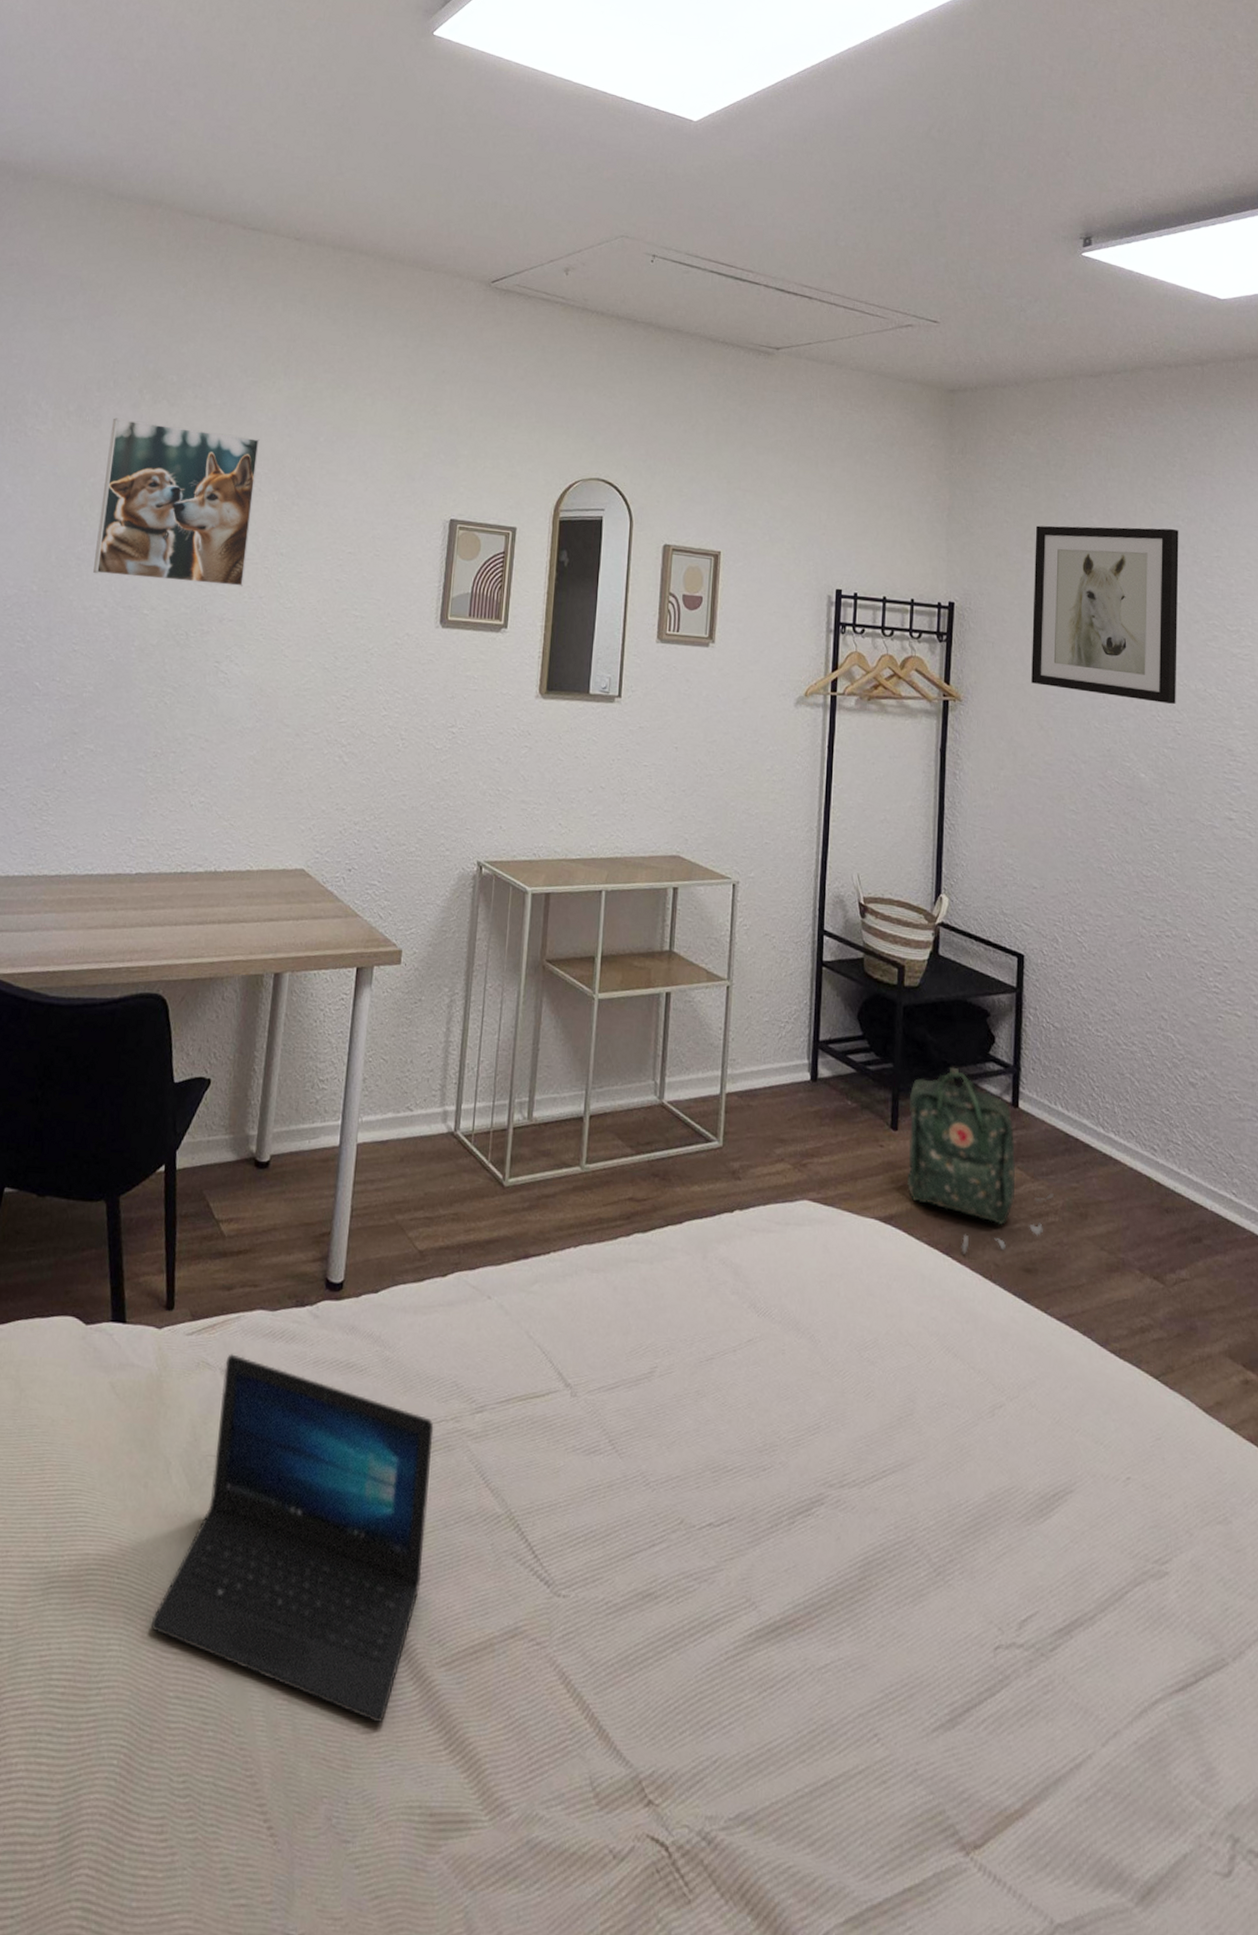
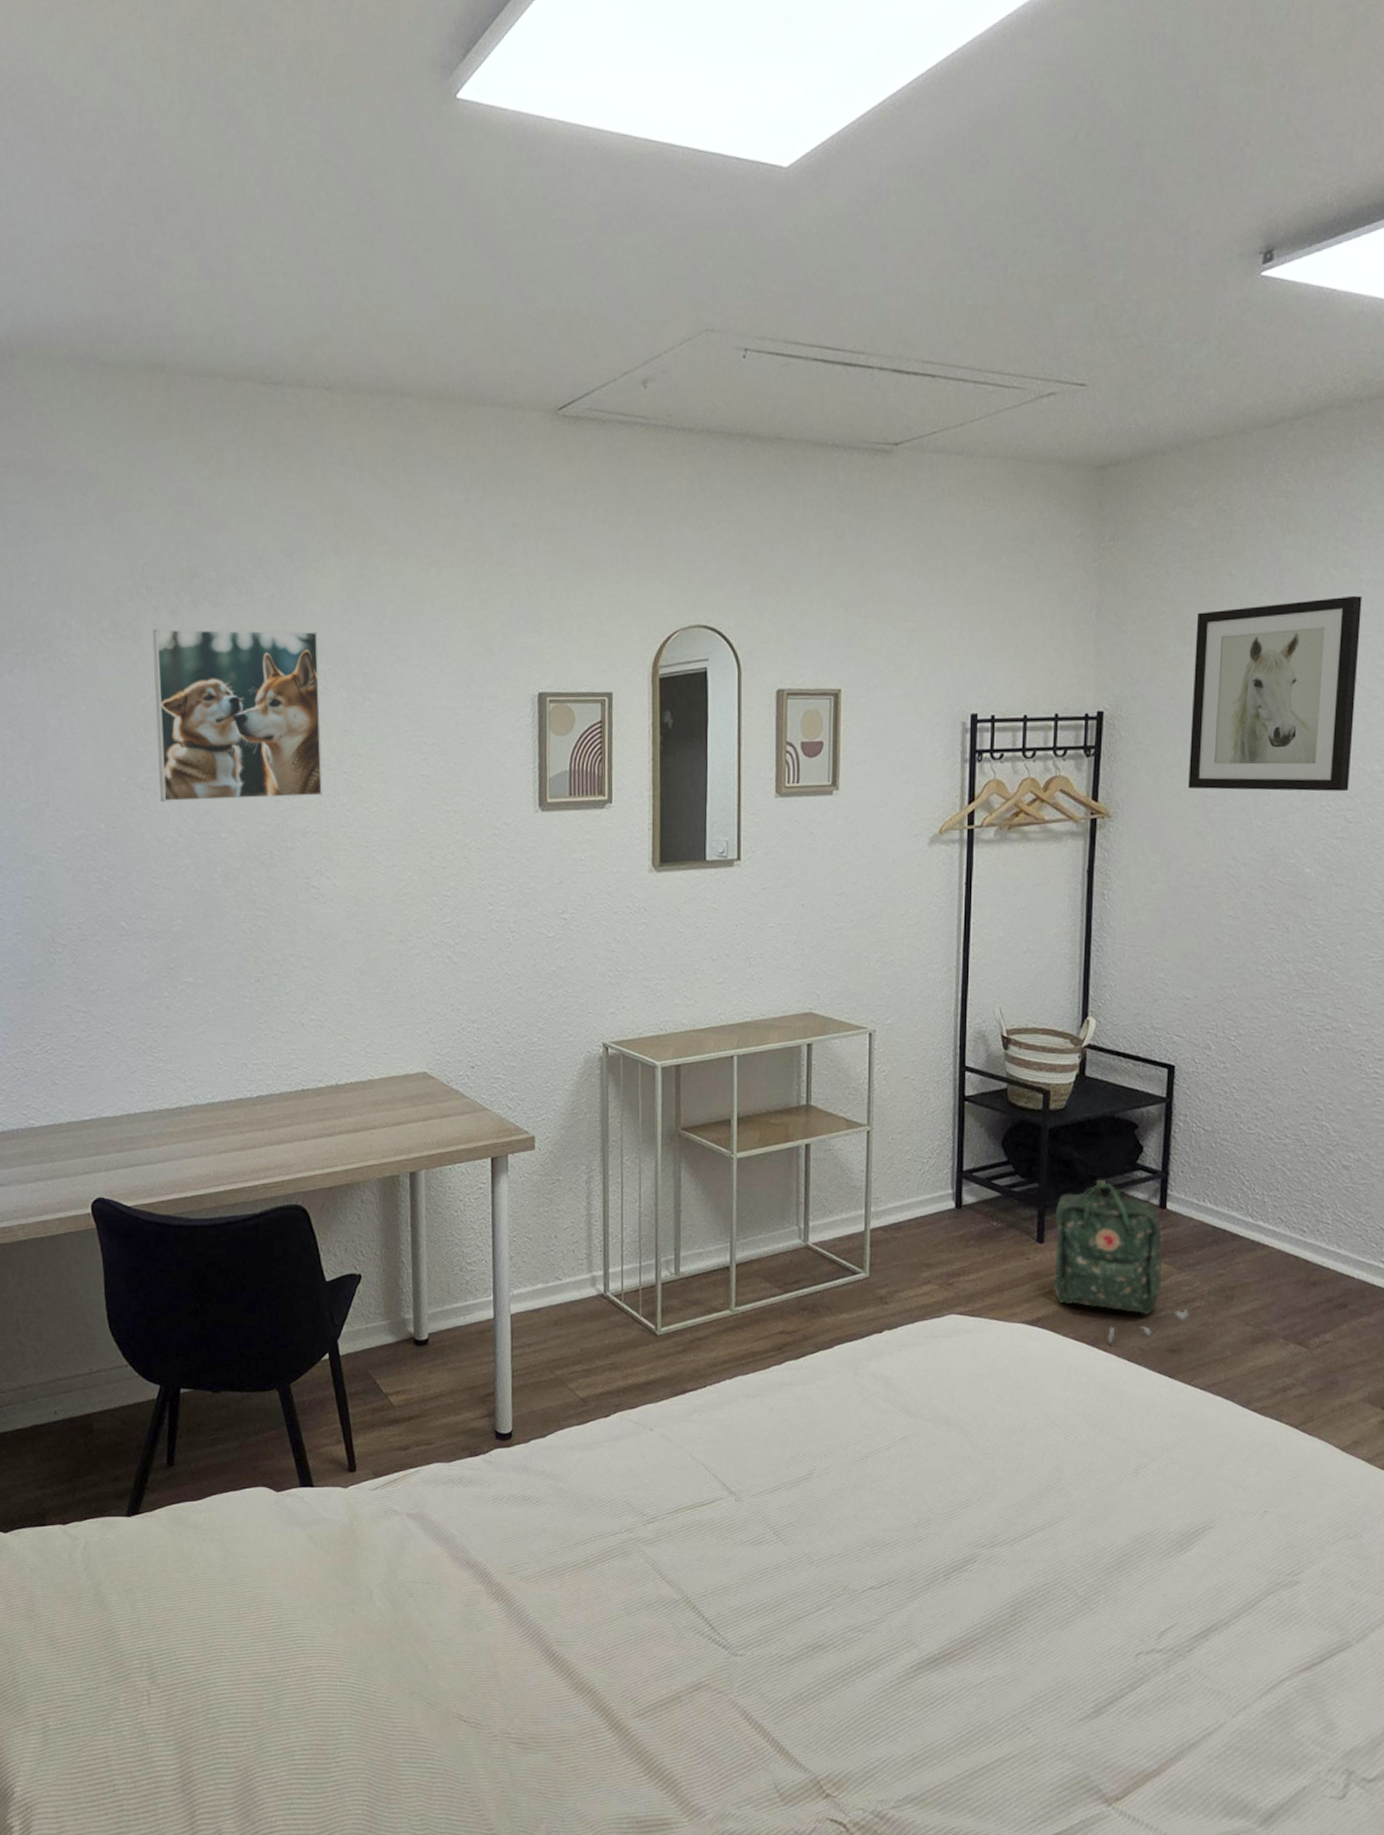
laptop: present [150,1354,434,1724] -> none [374,1501,611,1763]

